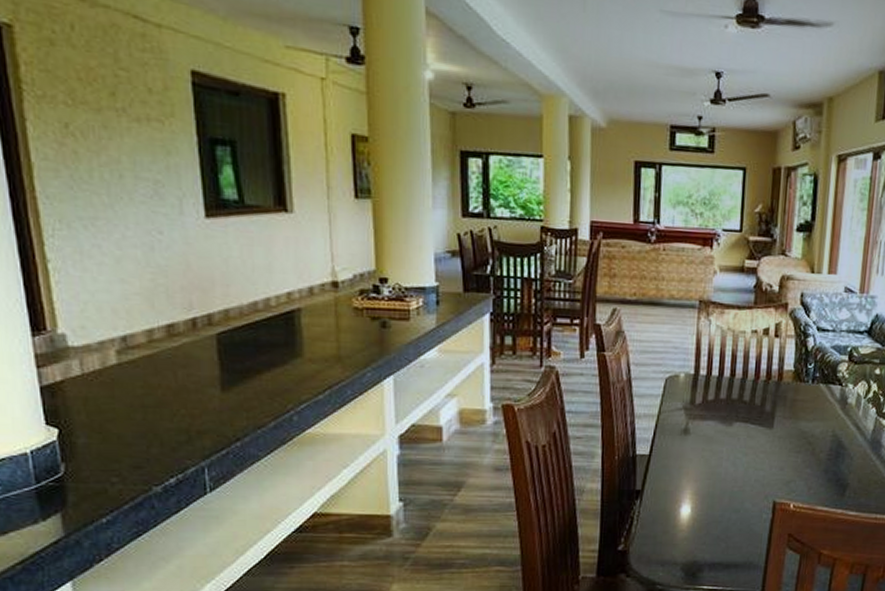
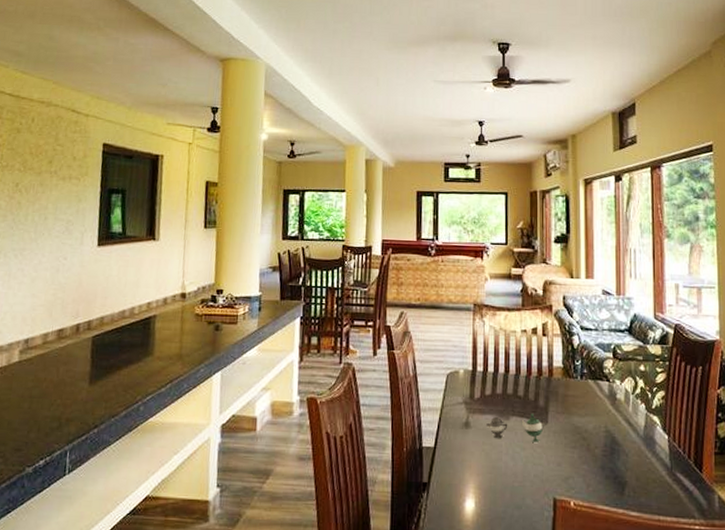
teapot: none [706,419,774,448] -> present [485,414,548,442]

